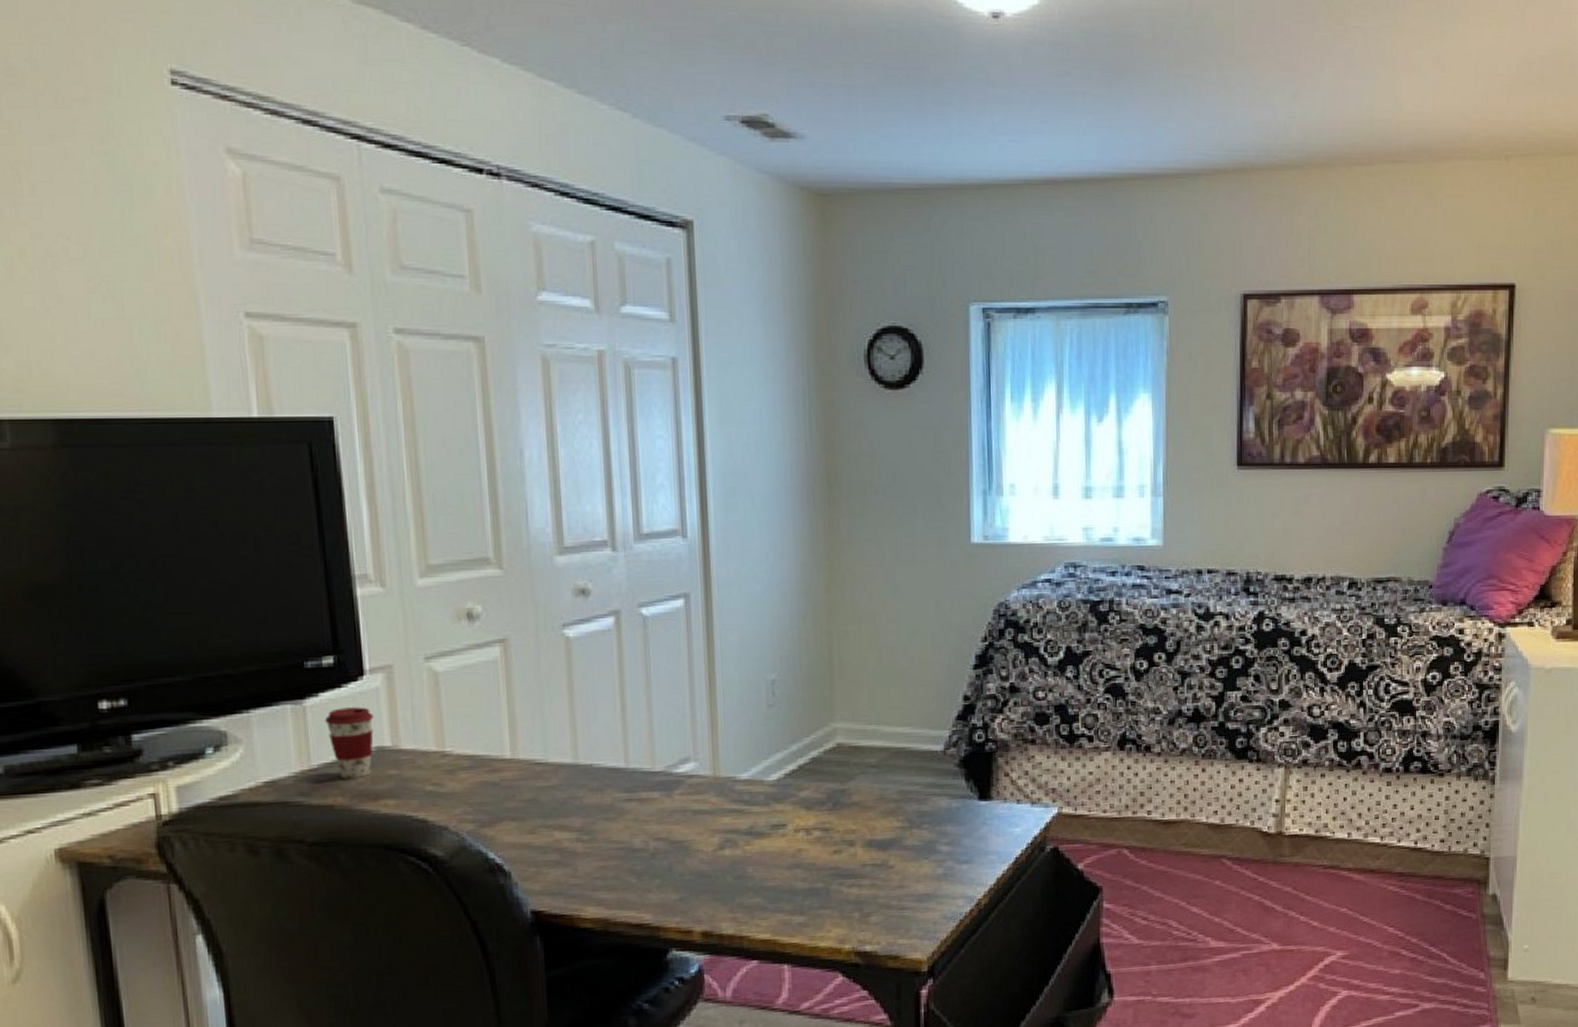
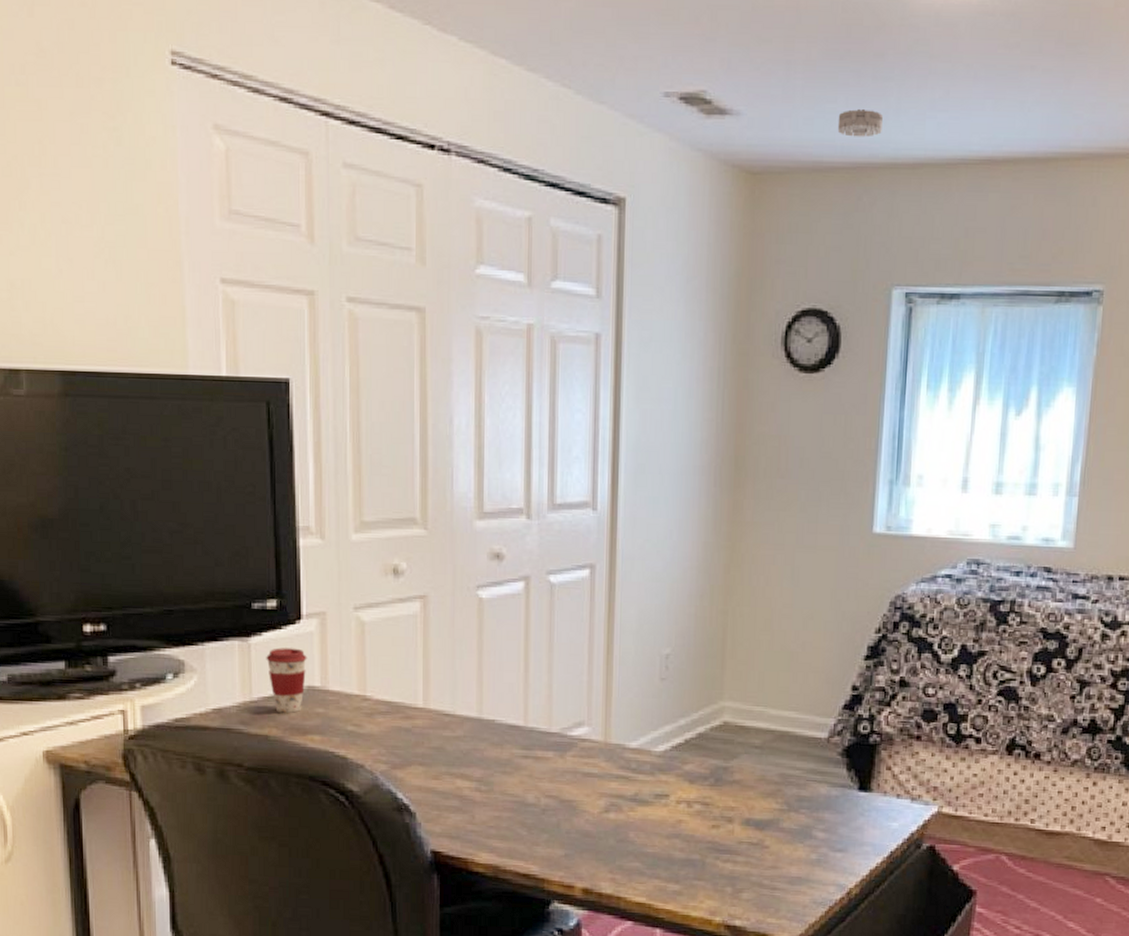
smoke detector: none [902,133,946,160] -> present [837,109,883,137]

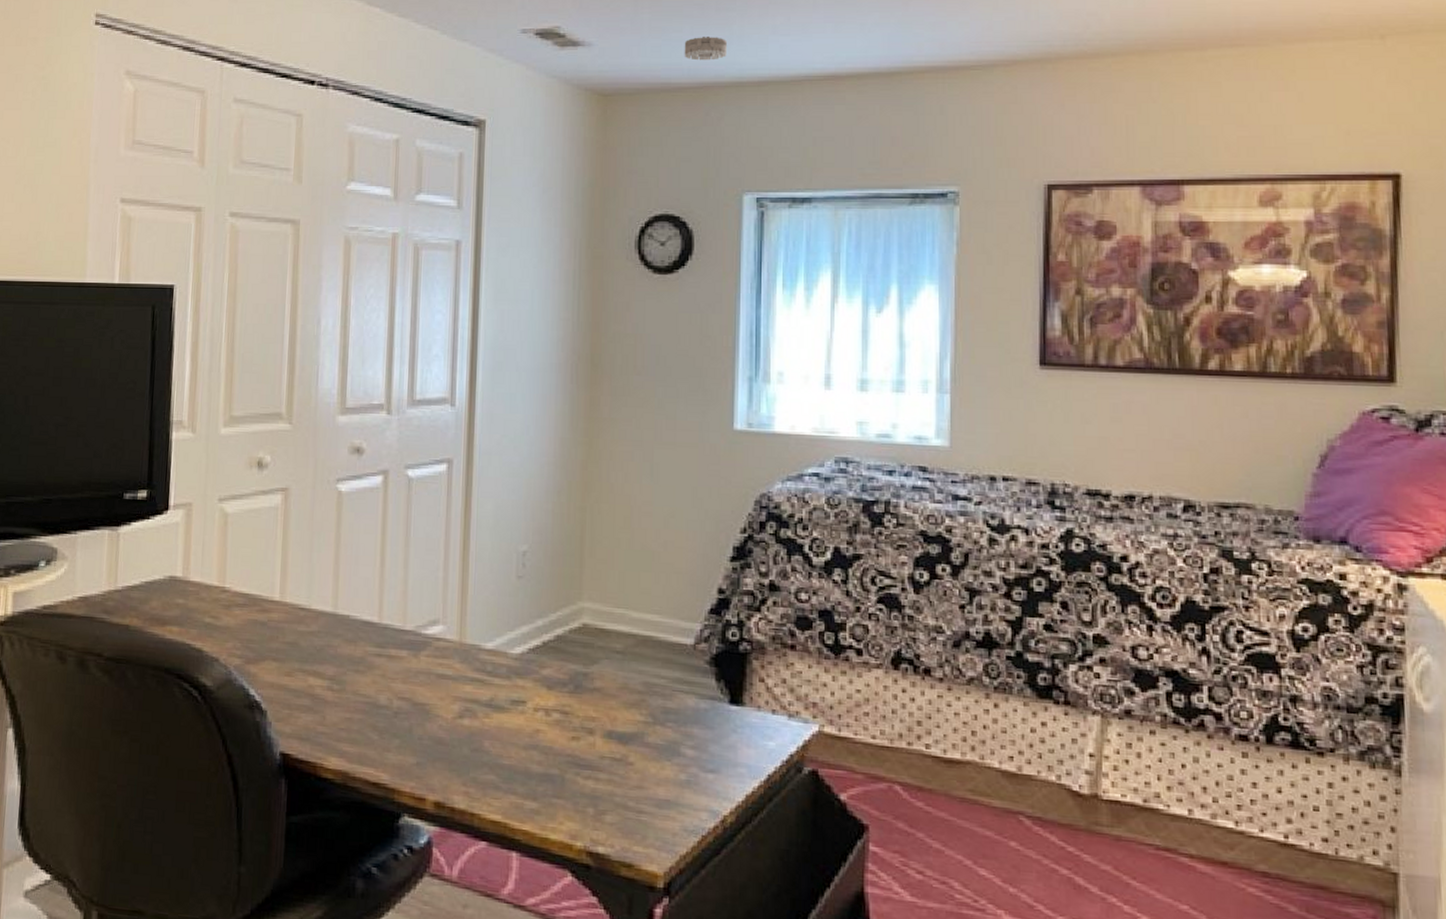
coffee cup: present [266,648,307,714] -> none [133,537,172,604]

